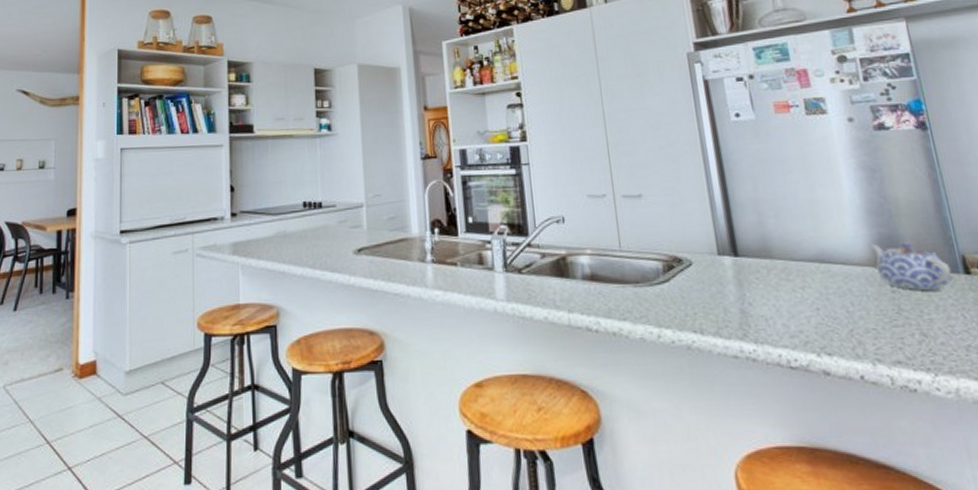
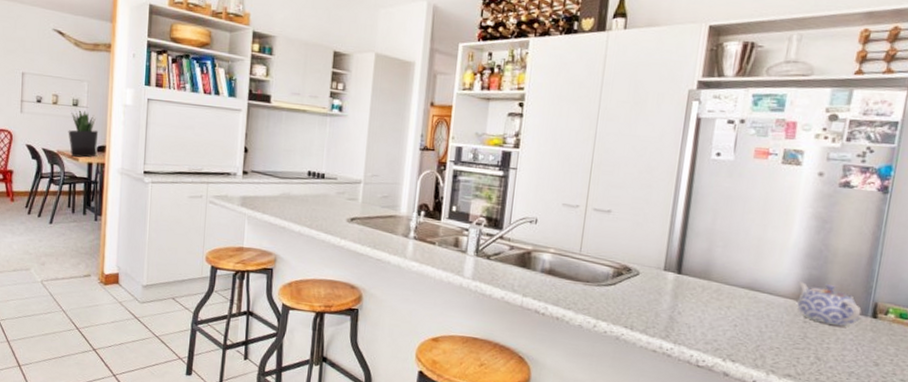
planter: none [34,172,68,226] -> present [68,110,99,158]

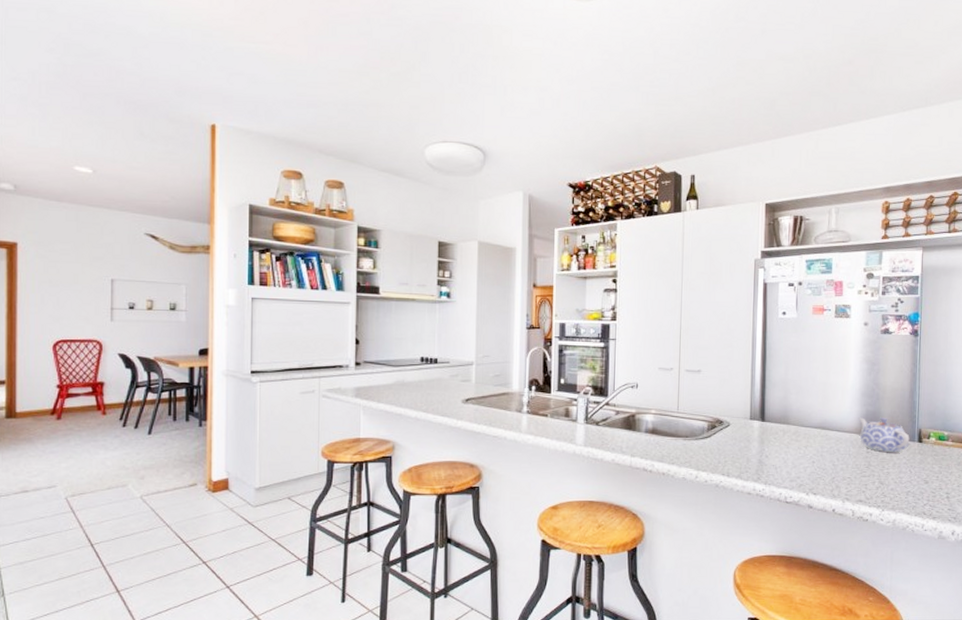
planter: present [68,110,99,158] -> none [165,314,200,362]

